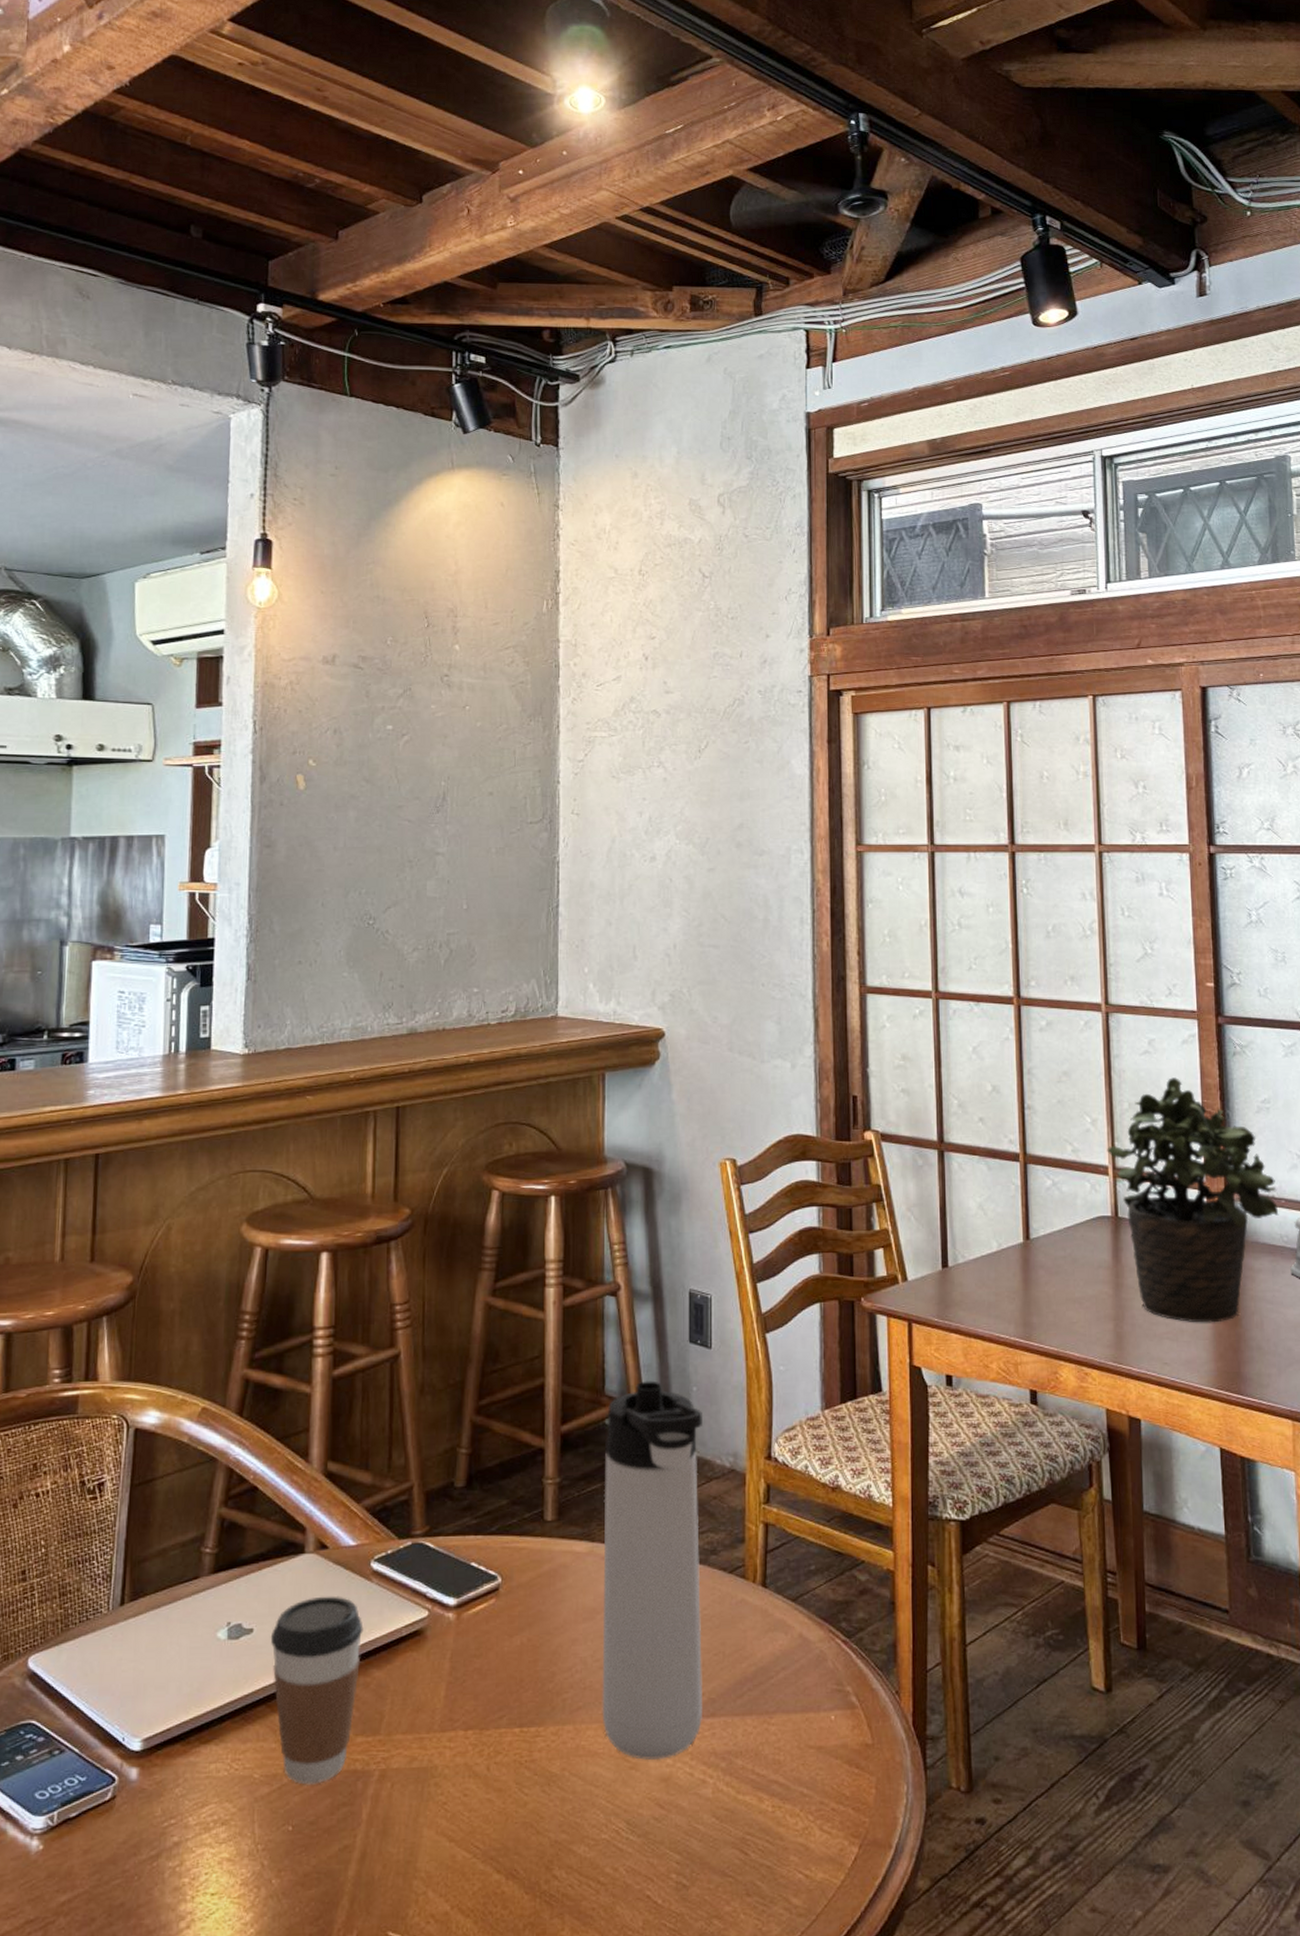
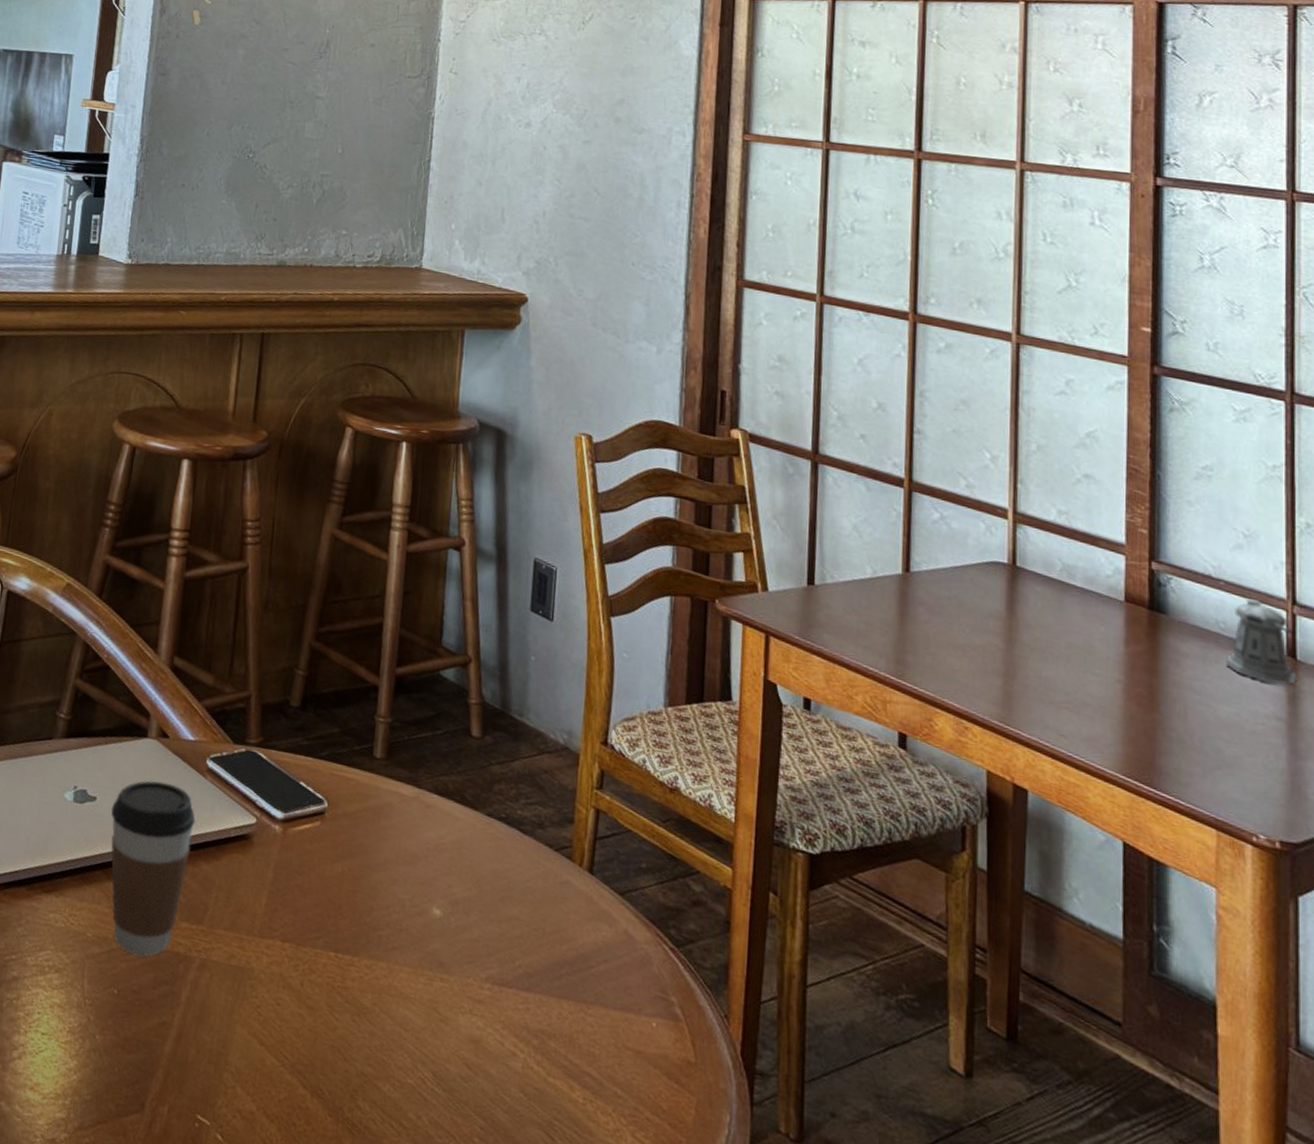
thermos bottle: present [602,1381,704,1760] -> none [416,640,540,1022]
potted plant: present [1107,1077,1279,1323] -> none [1007,424,1216,703]

